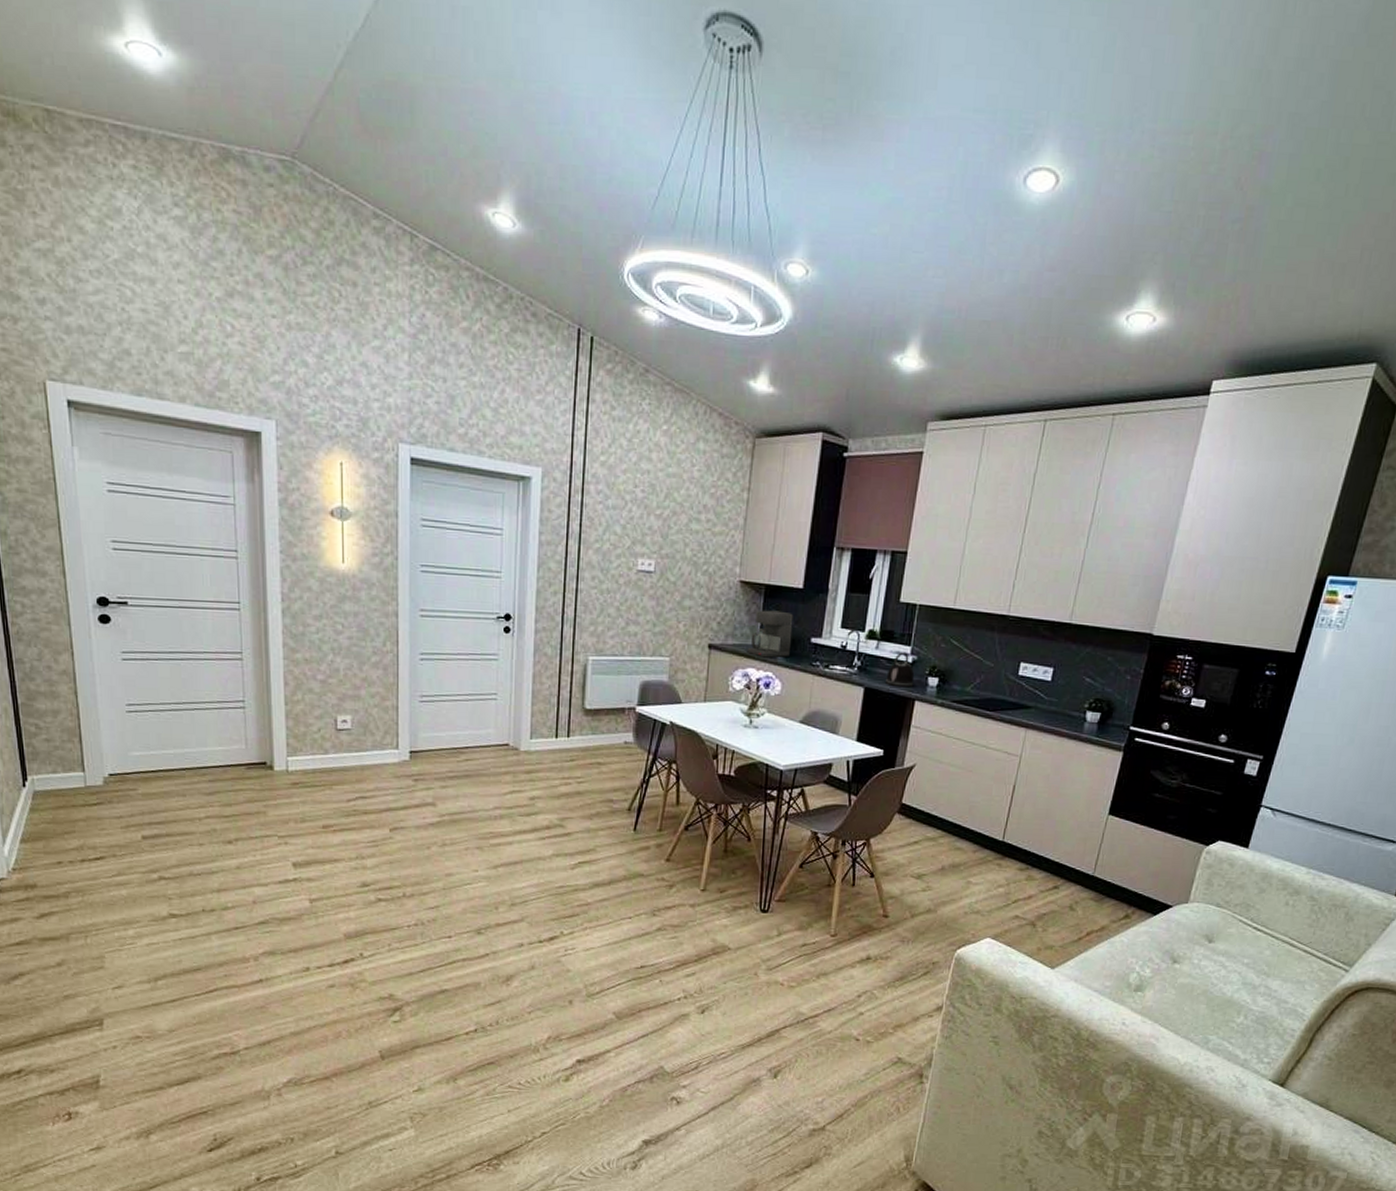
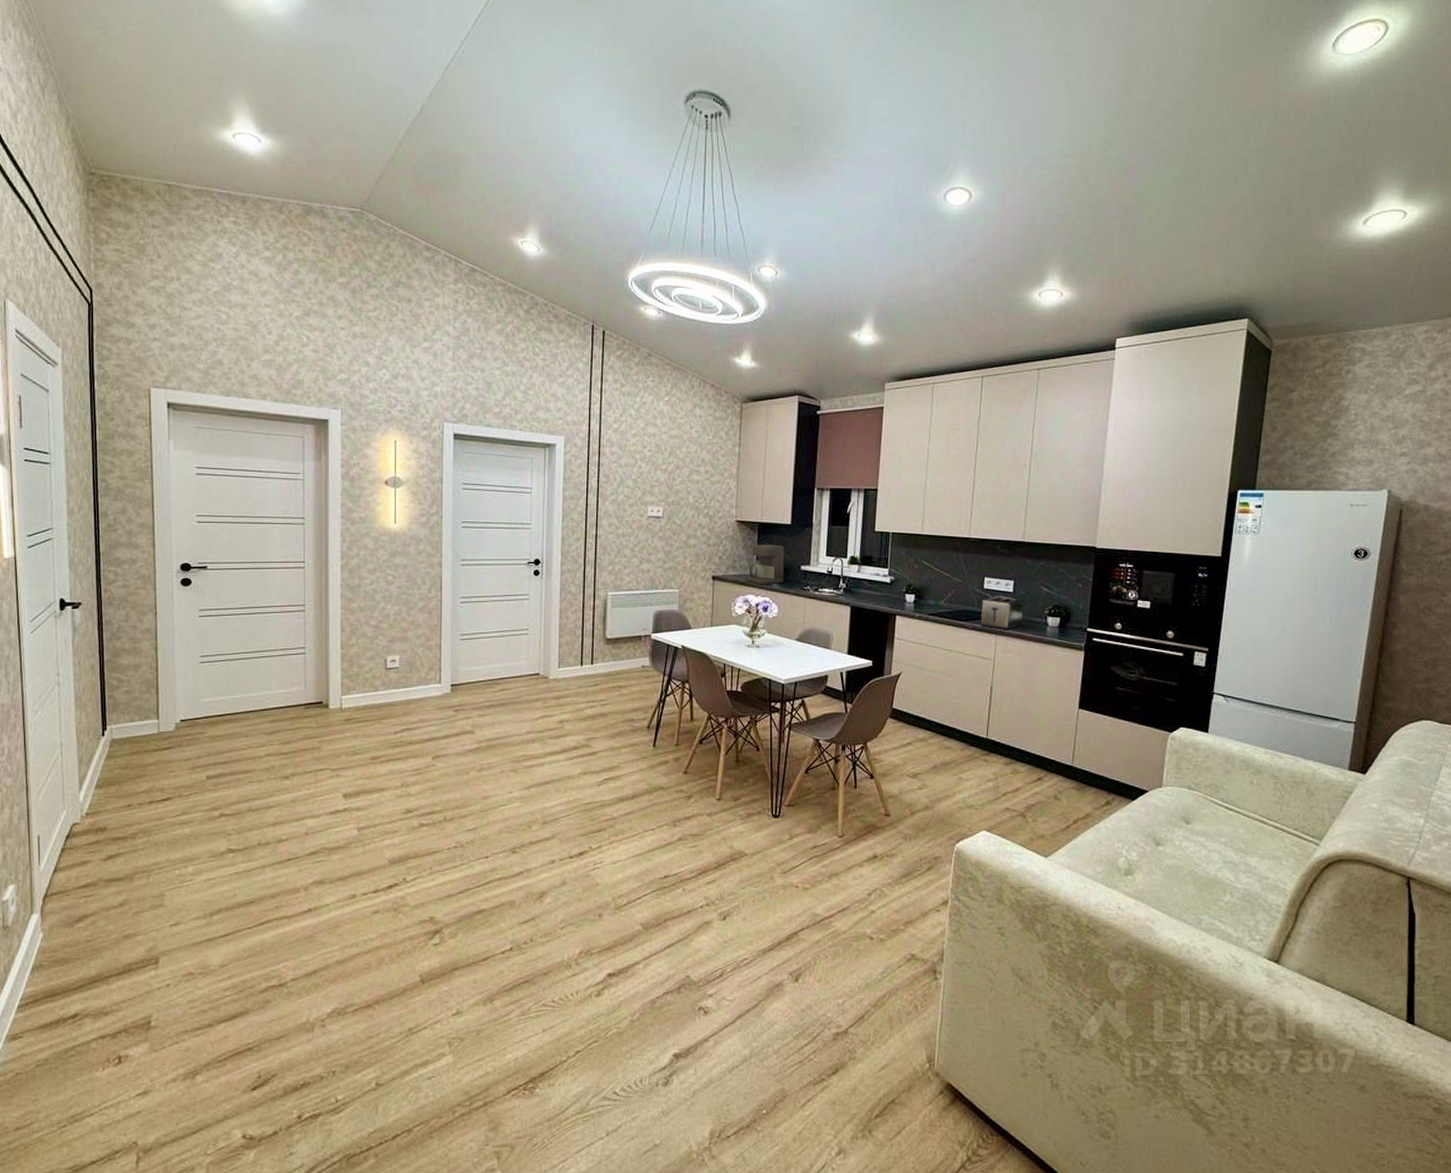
kettle: present [886,652,915,688] -> none [869,574,894,605]
toaster: none [1010,684,1063,725] -> present [980,595,1025,631]

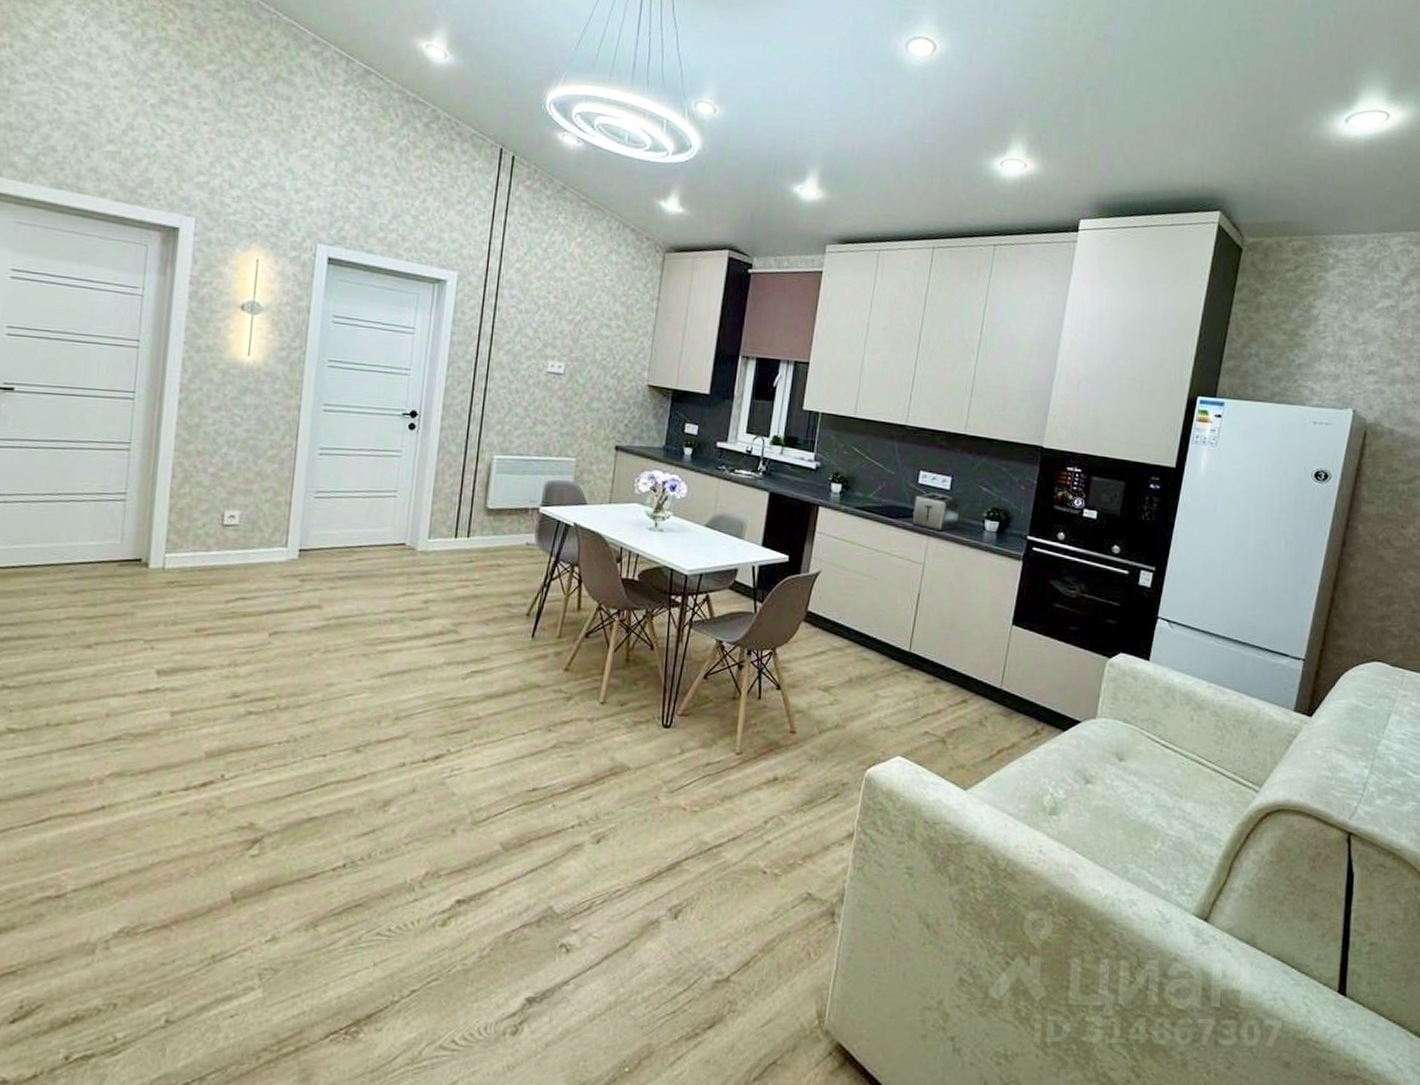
coffee maker: present [746,544,784,585] -> none [653,413,700,461]

